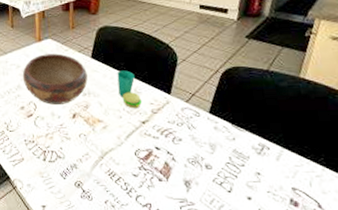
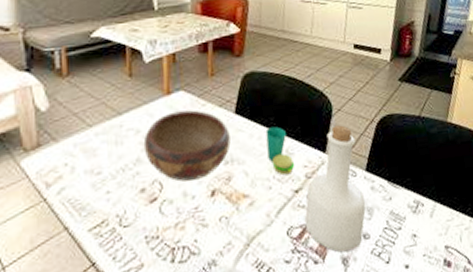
bottle: none [151,73,209,176] -> present [305,125,366,253]

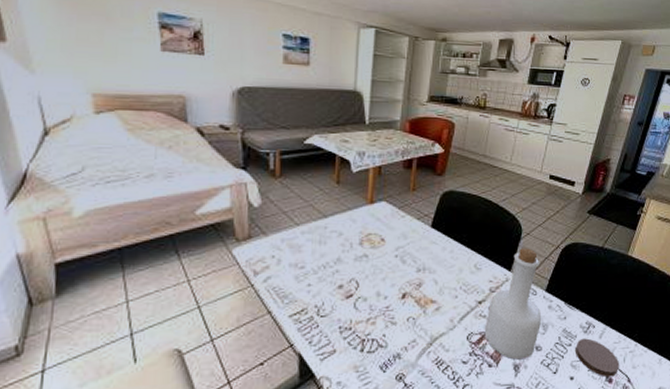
decorative bowl: present [143,110,231,182] -> none [344,220,424,283]
cup: present [265,126,295,176] -> none [457,243,481,287]
coaster: none [406,218,457,261] -> present [576,338,620,377]

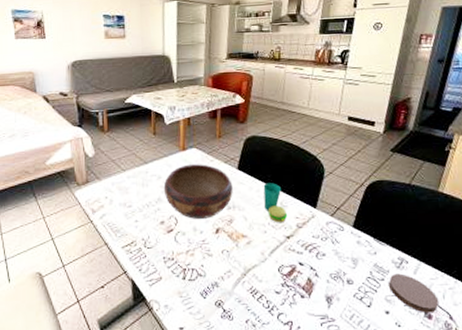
decorative bowl: none [344,220,424,283] -> present [163,164,233,219]
cup: none [457,243,481,287] -> present [263,183,288,223]
bottle: present [485,248,542,360] -> none [295,186,352,292]

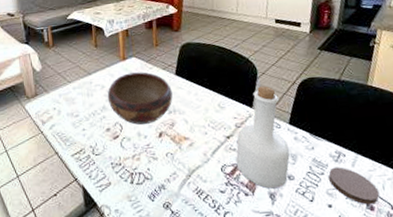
cup: present [263,183,288,223] -> none [201,86,226,124]
bottle: none [295,186,352,292] -> present [236,86,290,189]

